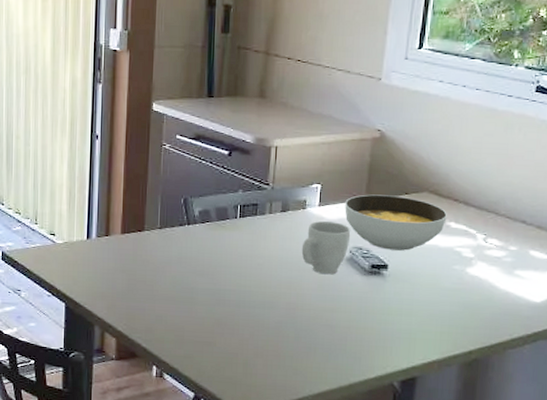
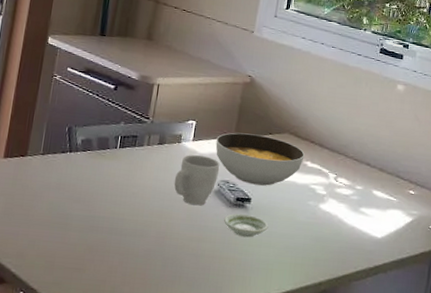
saucer: none [359,281,409,306] -> present [224,213,269,238]

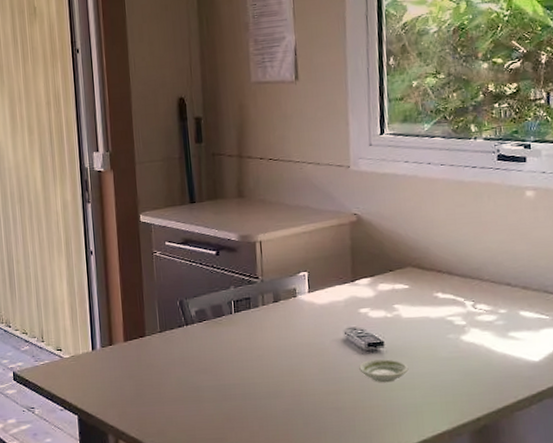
mug: present [174,155,220,206] -> none [297,306,344,358]
soup bowl: present [215,132,305,186] -> none [333,273,434,327]

